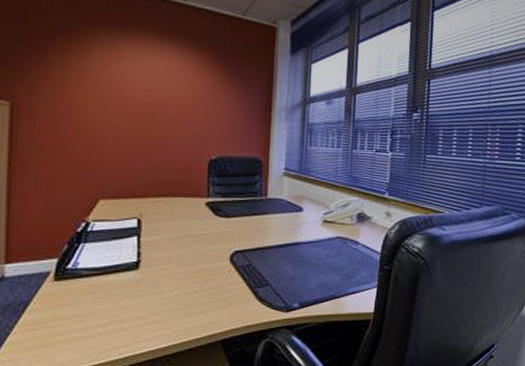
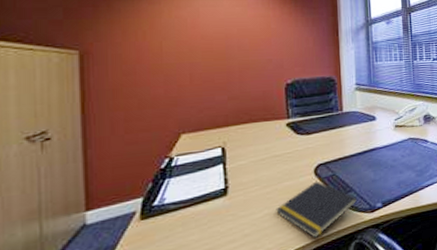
notepad: none [186,268,273,329] -> present [276,181,358,238]

